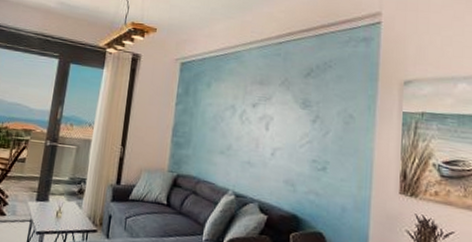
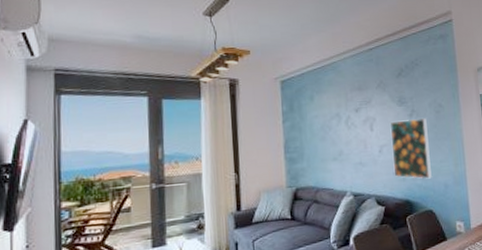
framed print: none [284,124,332,197] -> present [389,117,432,179]

